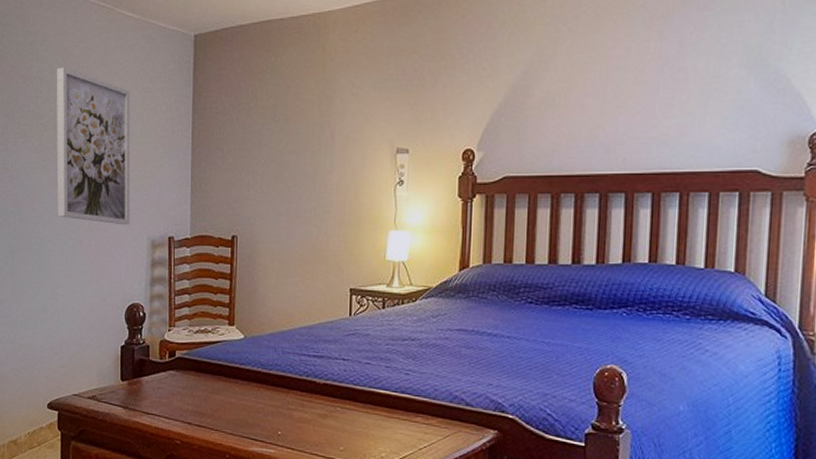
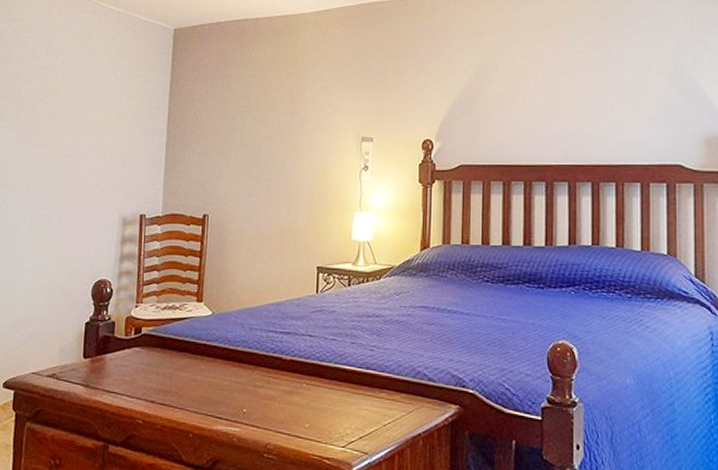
wall art: present [56,67,131,226] -> none [28,53,110,203]

